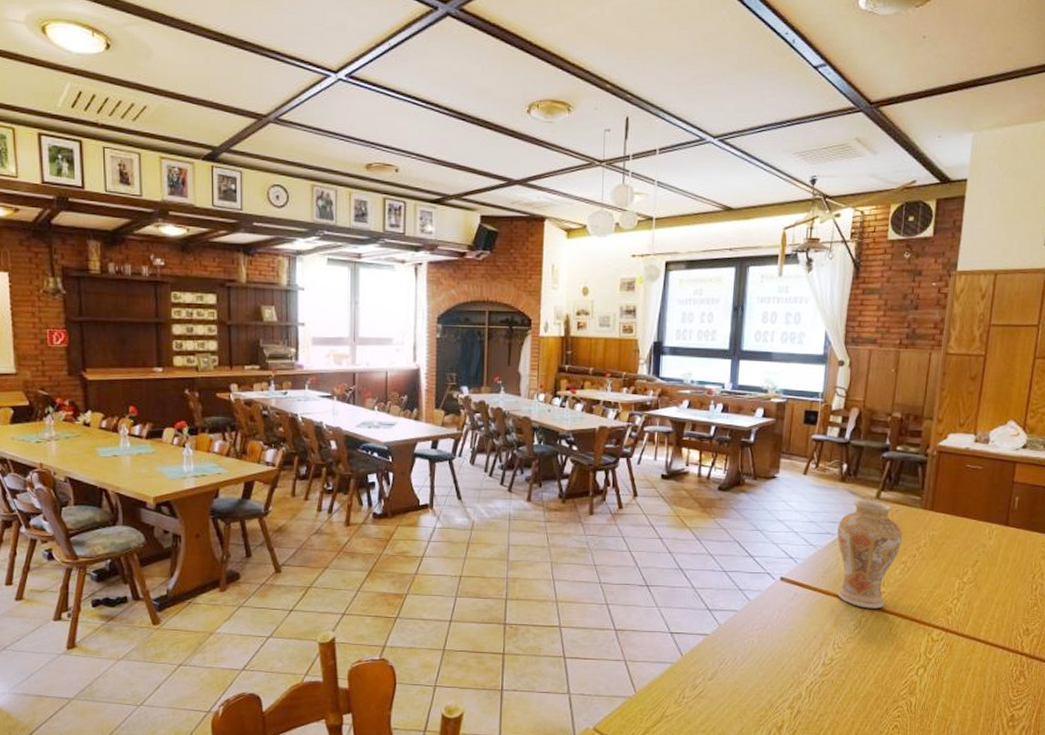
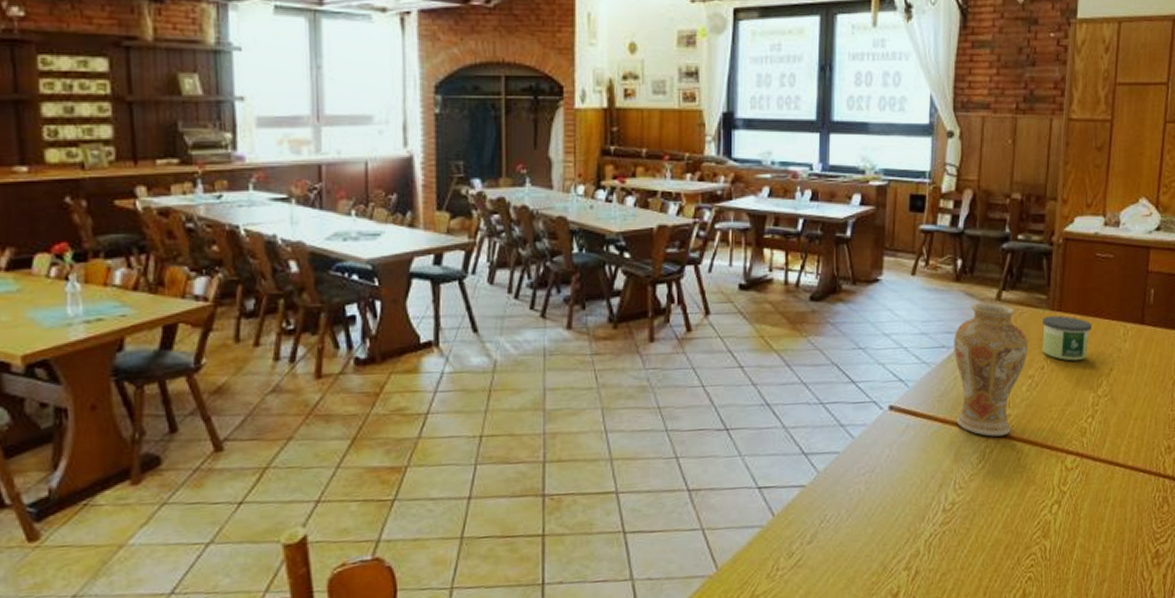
candle: none [914,514,960,552] -> present [1042,316,1092,361]

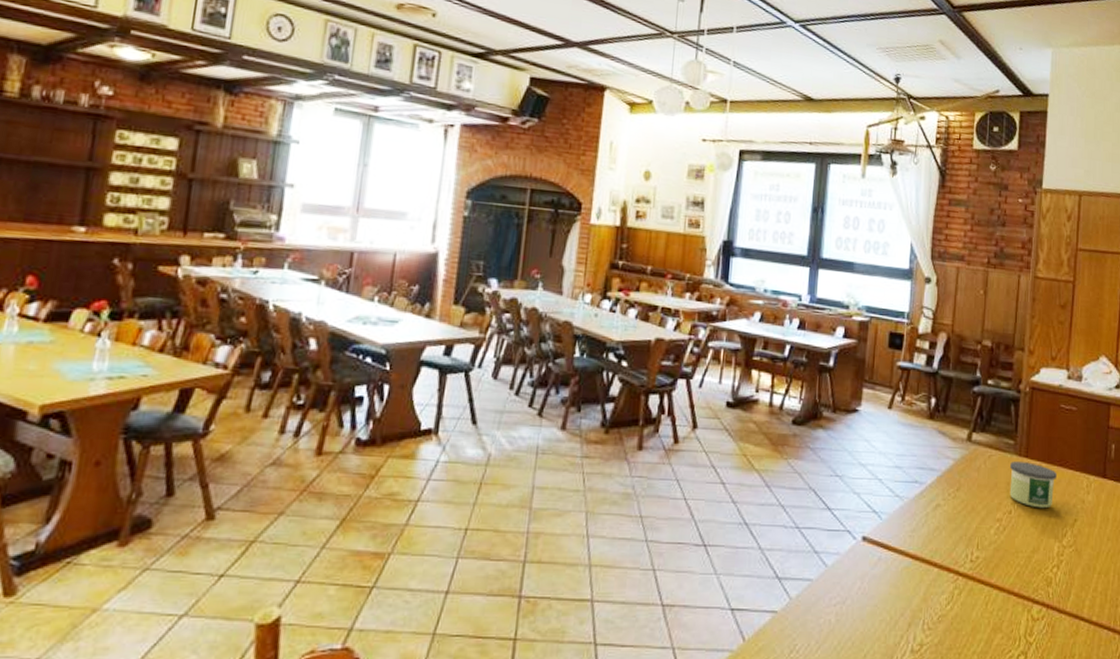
vase: present [954,302,1029,437] -> none [926,441,997,578]

